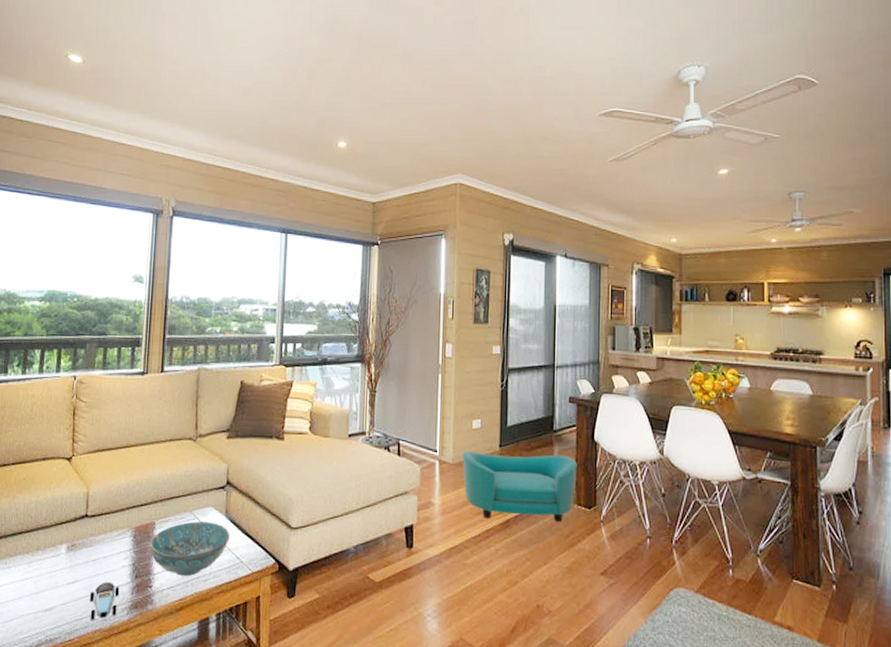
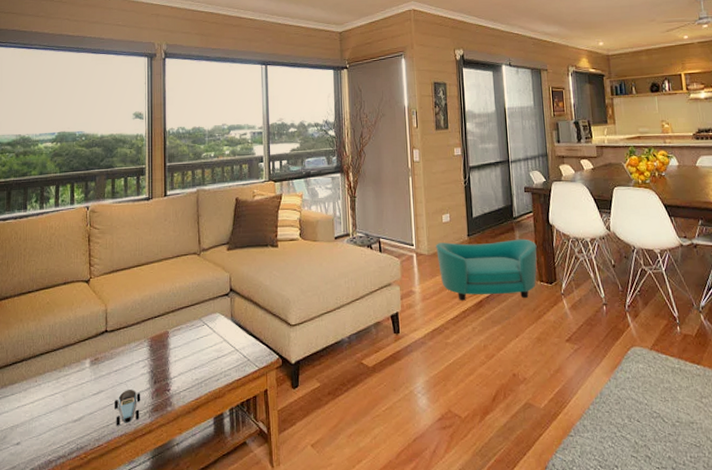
decorative bowl: present [149,521,230,577] -> none [164,327,236,378]

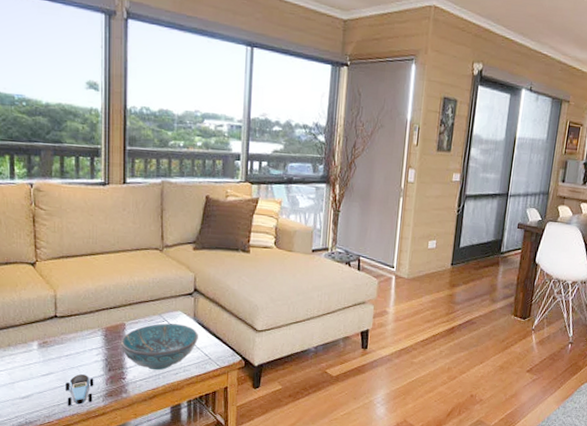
decorative bowl: none [164,327,236,378] -> present [120,323,198,371]
dog bed: present [436,238,537,301] -> none [416,268,519,329]

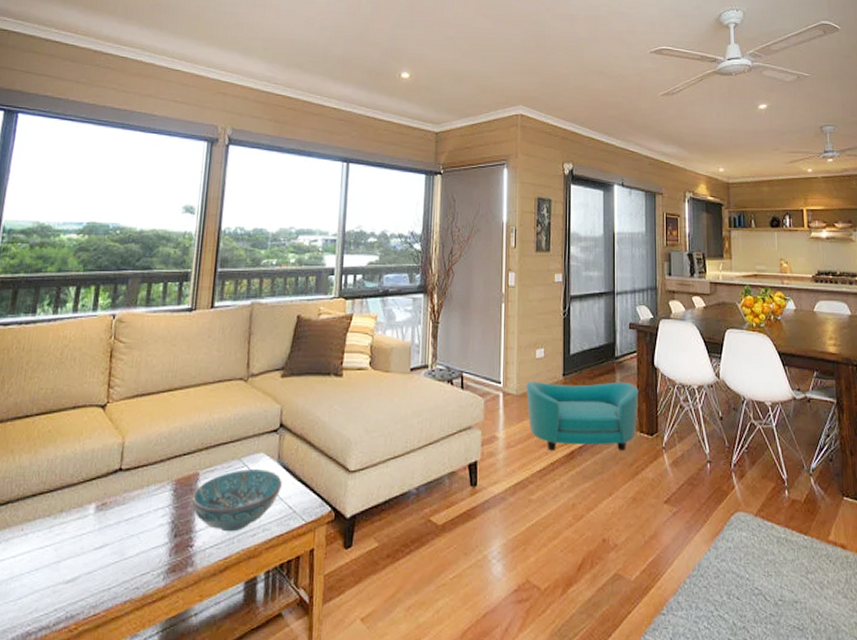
toy car: present [66,374,94,406] -> none [119,544,156,589]
dog bed: none [416,268,519,329] -> present [526,382,639,451]

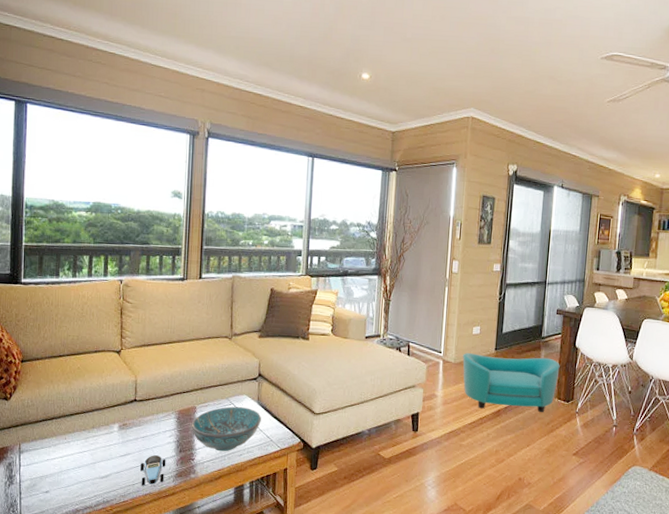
toy car: none [119,544,156,589] -> present [140,455,166,486]

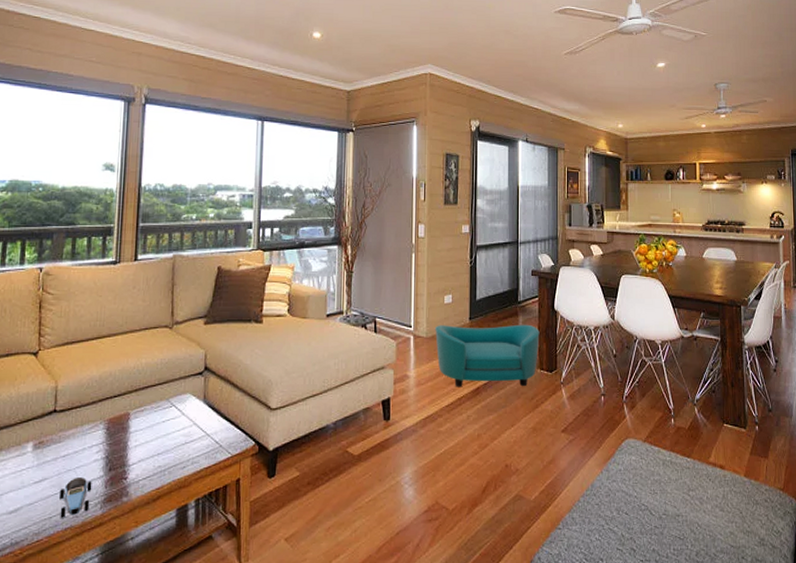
decorative bowl: present [191,406,261,452] -> none [123,409,208,466]

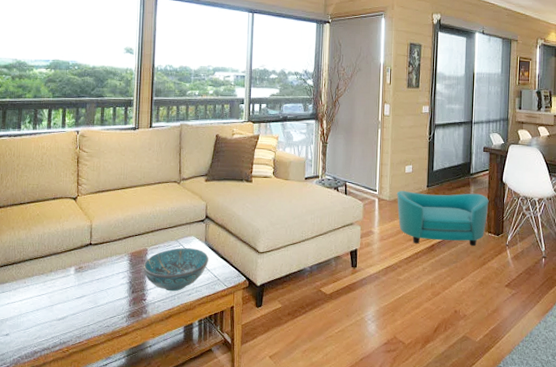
toy car: present [60,478,92,518] -> none [95,296,120,327]
decorative bowl: none [123,409,208,466] -> present [143,248,209,292]

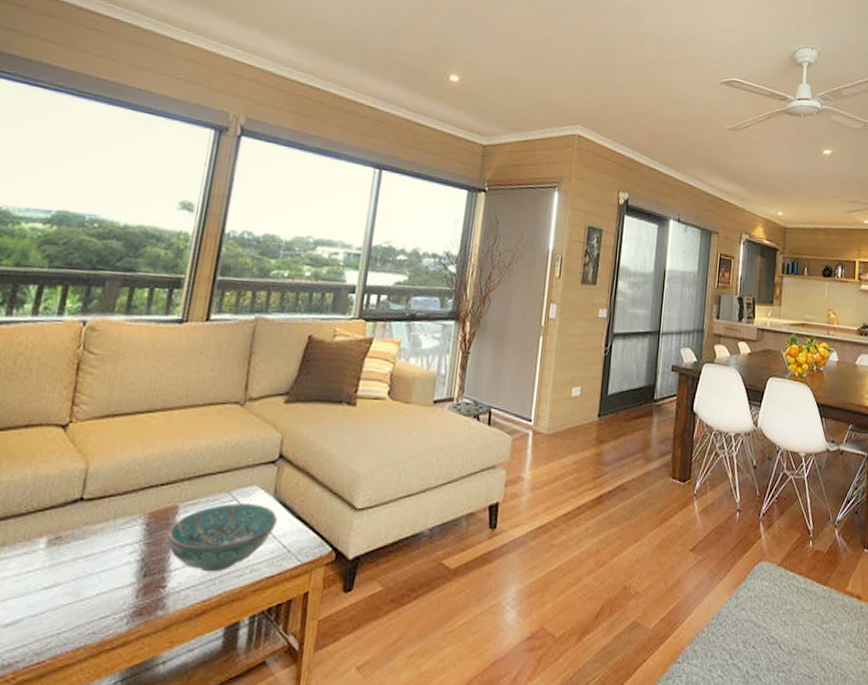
dog bed: present [397,191,489,246] -> none [557,421,675,496]

